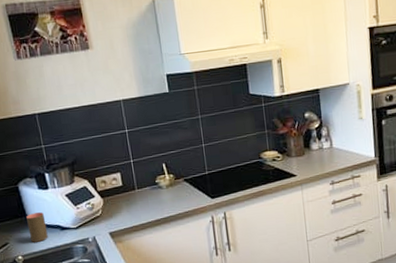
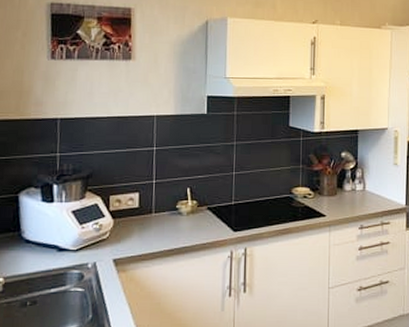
cup: present [26,212,48,243] -> none [18,228,42,263]

